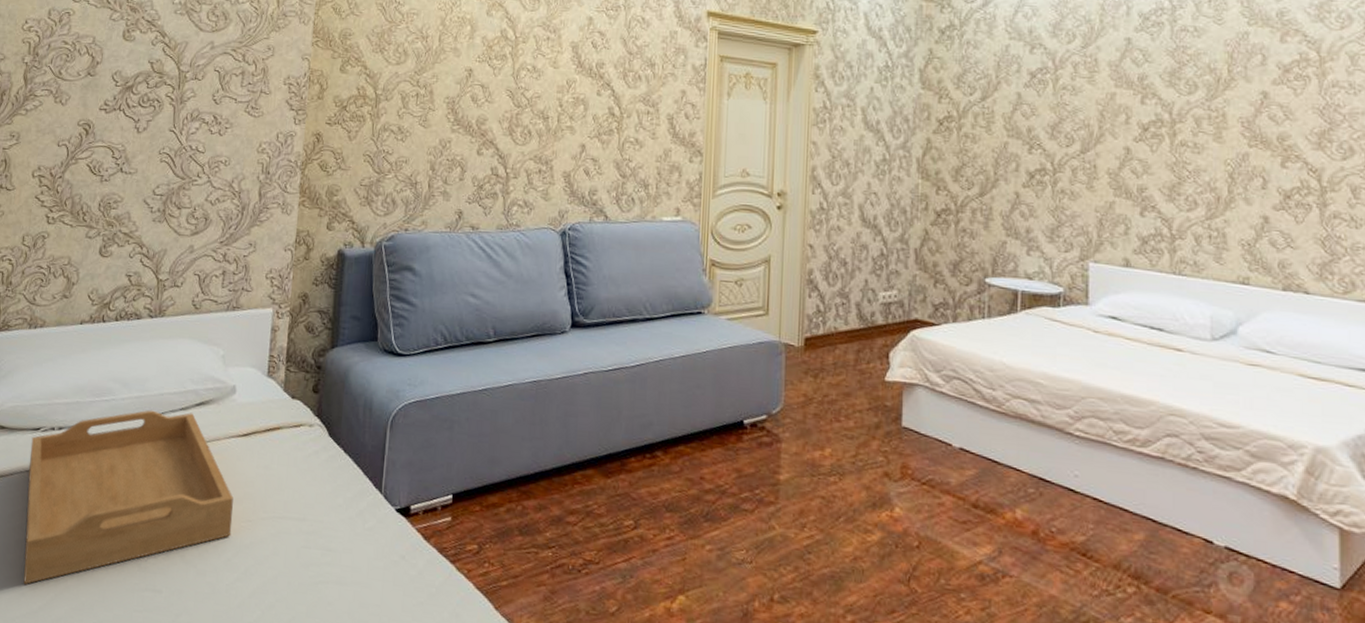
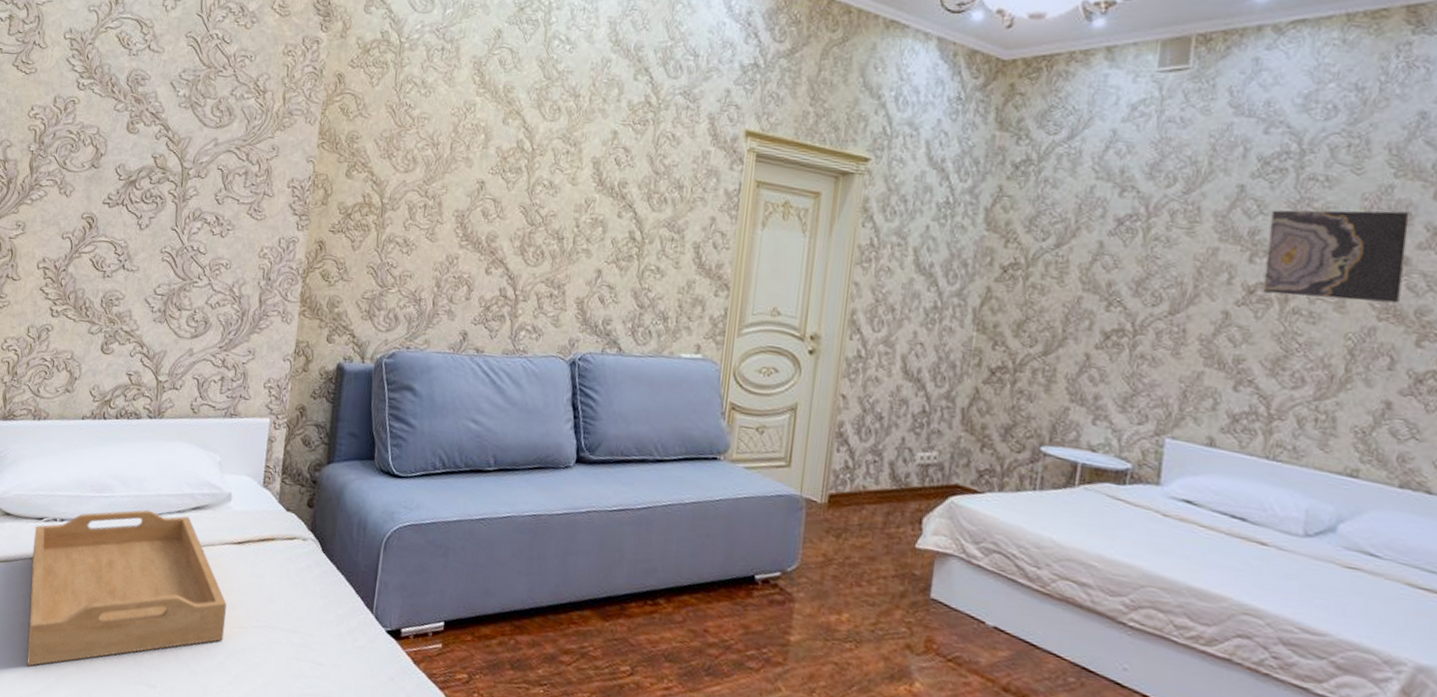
wall art: none [1155,53,1264,132] -> present [1263,210,1410,303]

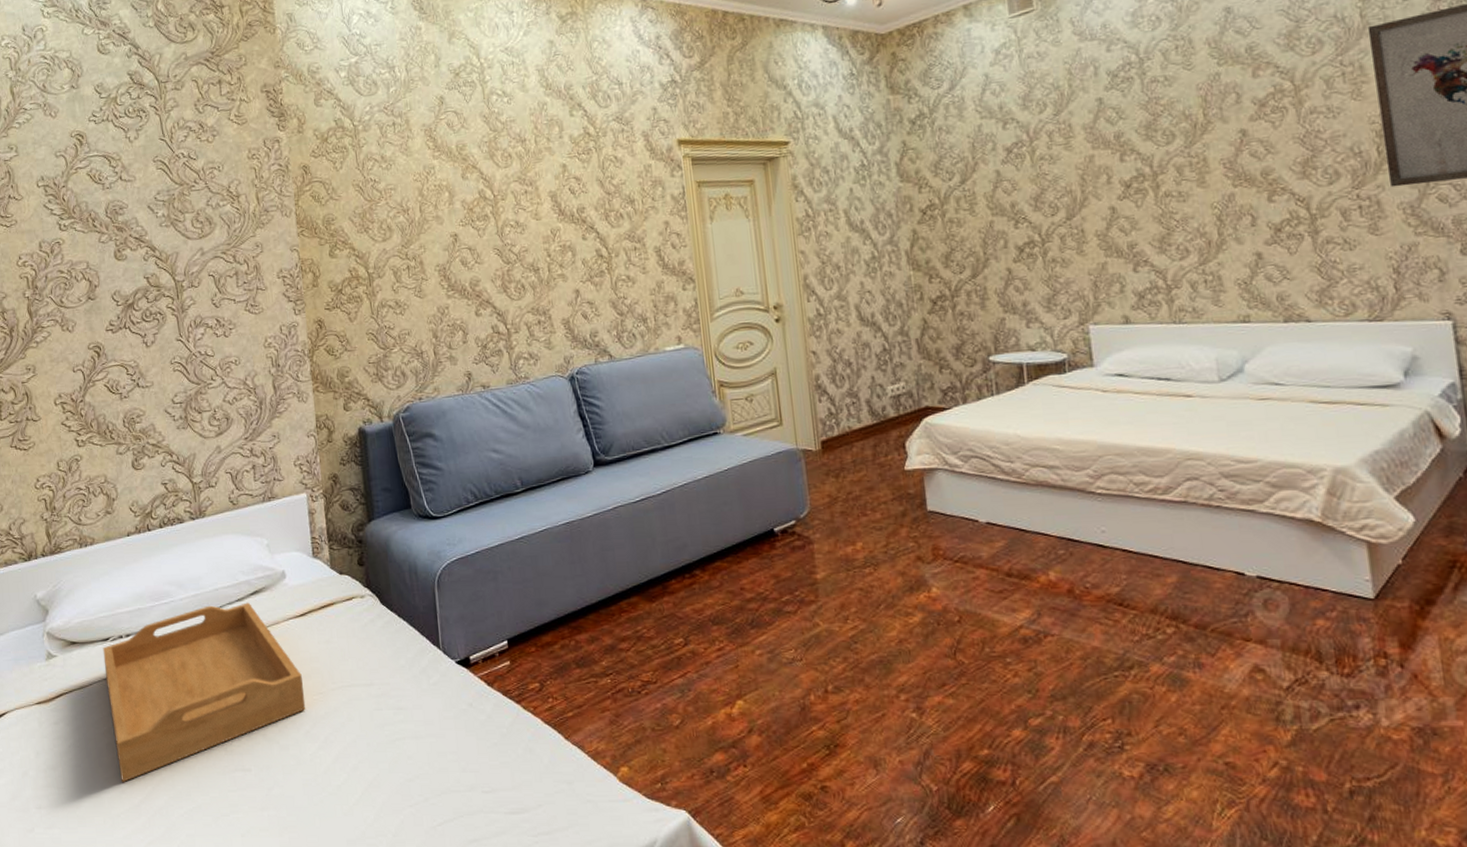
wall art: present [1263,210,1410,303] -> none [1129,91,1247,184]

